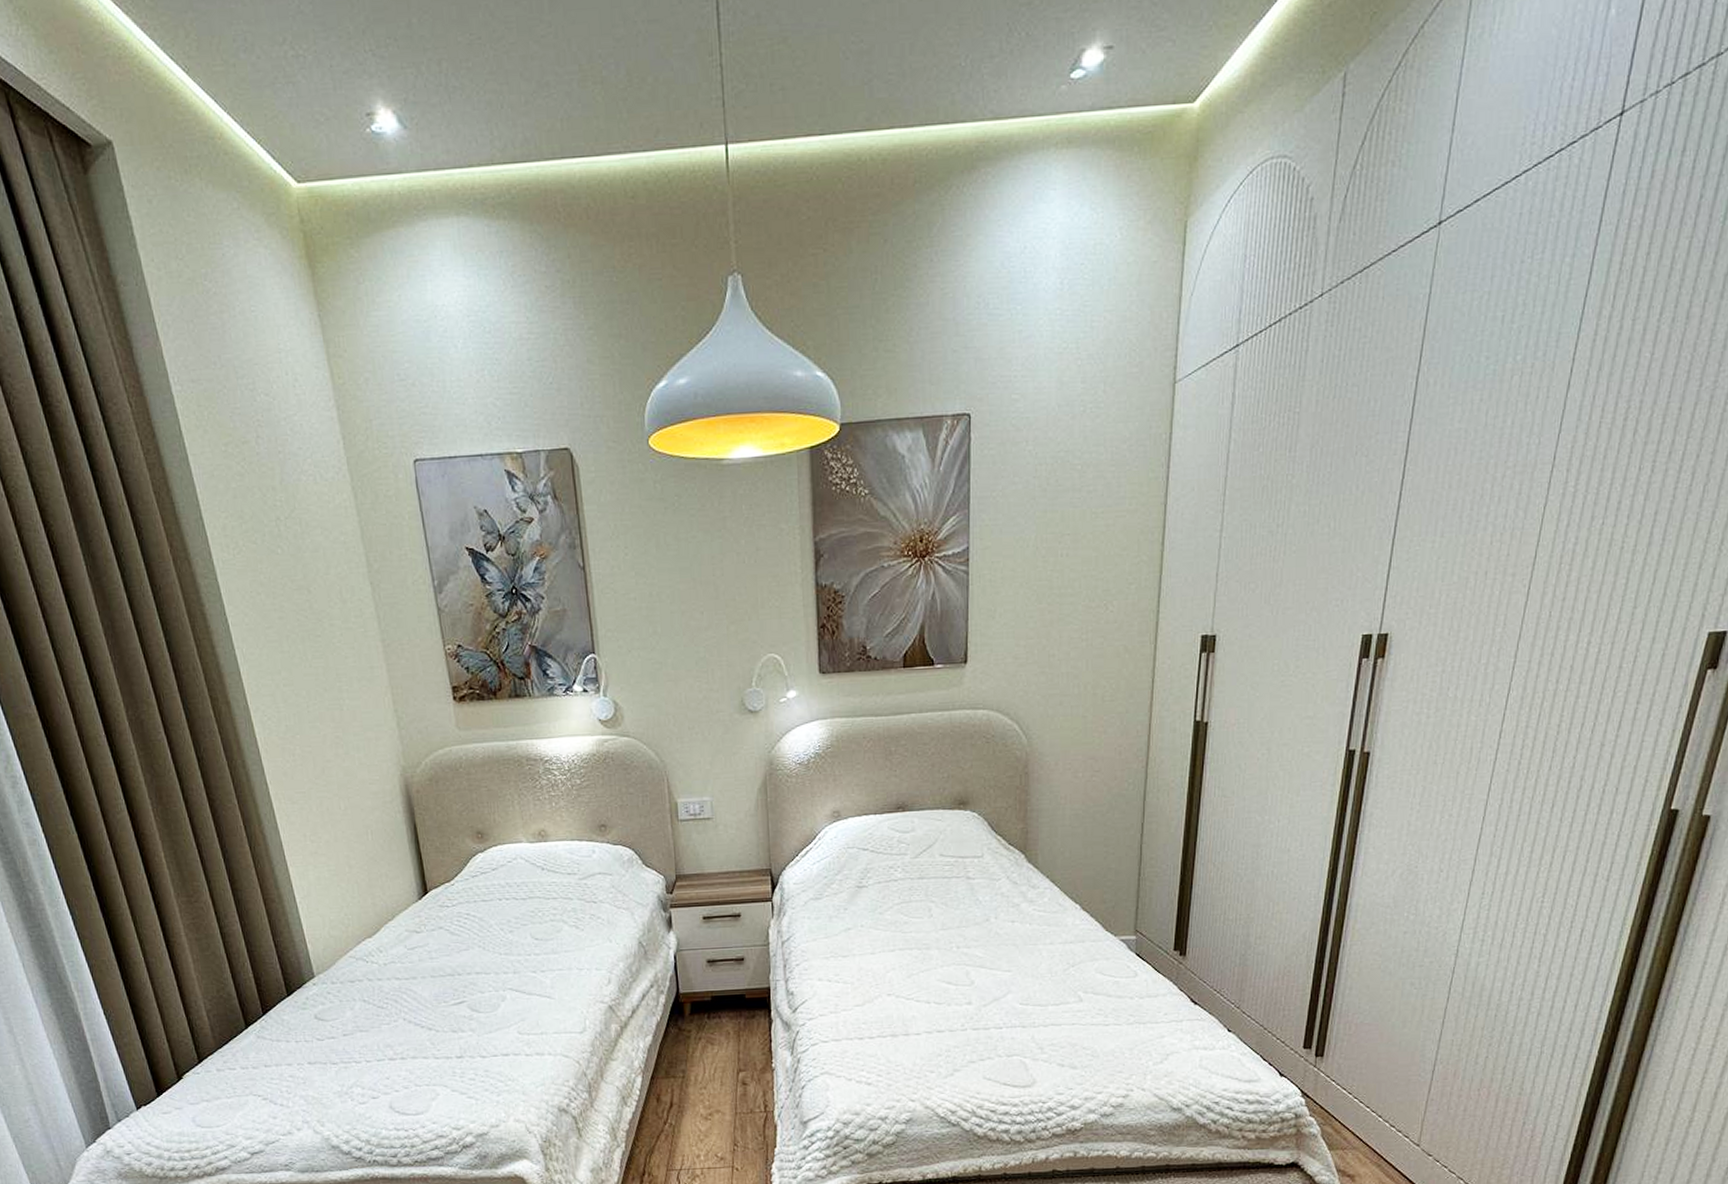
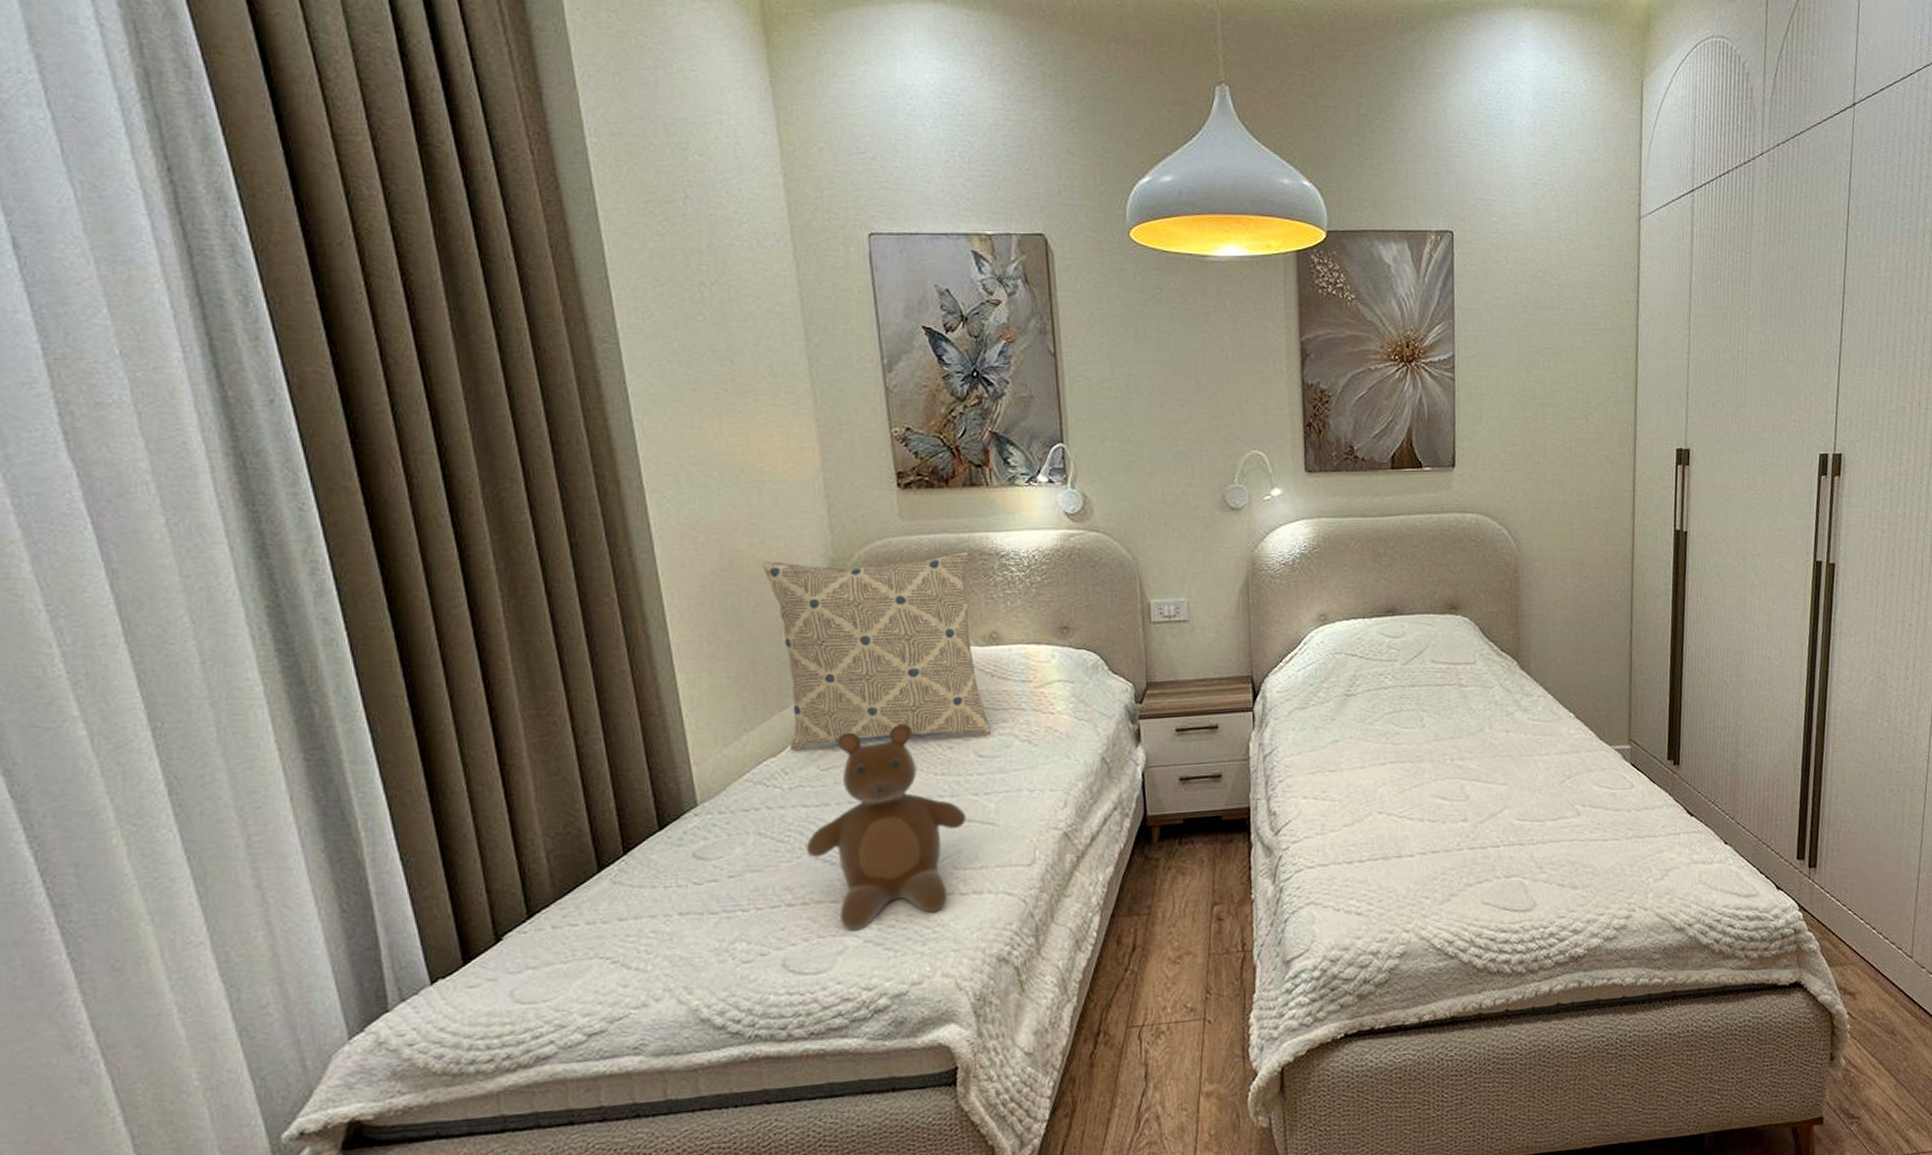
pillow: none [347,757,544,933] -> present [762,551,990,751]
teddy bear: none [400,910,527,1082] -> present [805,723,966,931]

